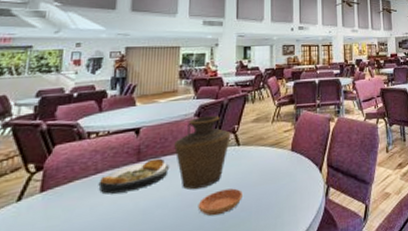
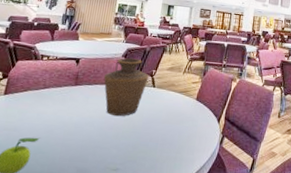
plate: present [98,158,169,194] -> none [45,85,98,108]
saucer: present [198,188,243,216] -> none [116,120,153,141]

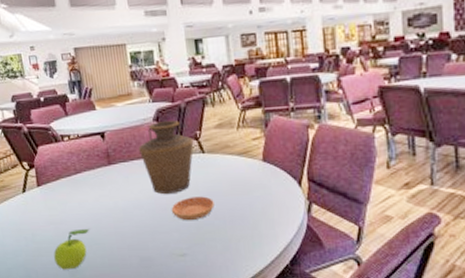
saucer: none [116,120,153,141] -> present [171,196,214,221]

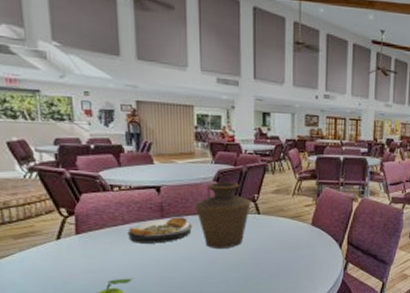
plate: none [80,162,139,193] -> present [127,217,192,244]
saucer: present [171,196,214,221] -> none [221,252,263,274]

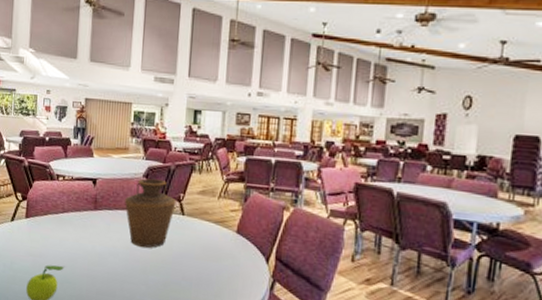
plate: present [127,217,192,244] -> none [65,210,120,235]

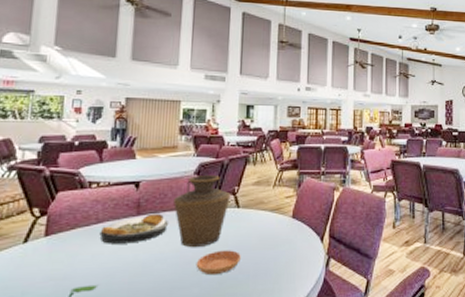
plate: none [65,210,120,235] -> present [99,213,168,244]
saucer: none [143,254,184,277] -> present [196,250,241,276]

